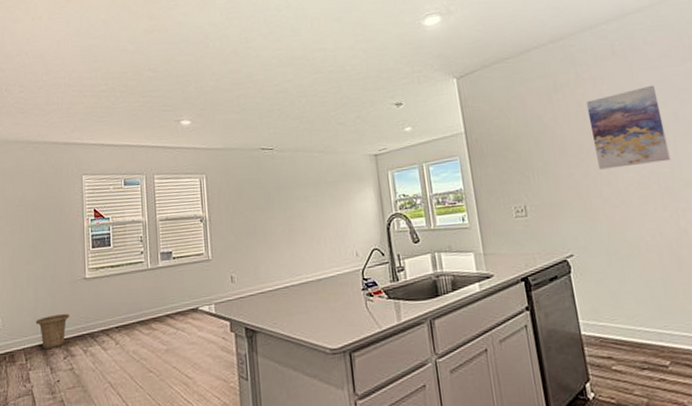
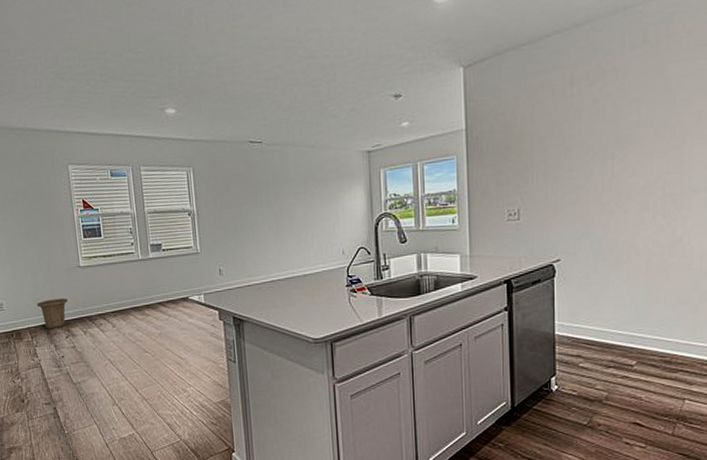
wall art: present [585,85,671,170] -> none [602,79,684,174]

